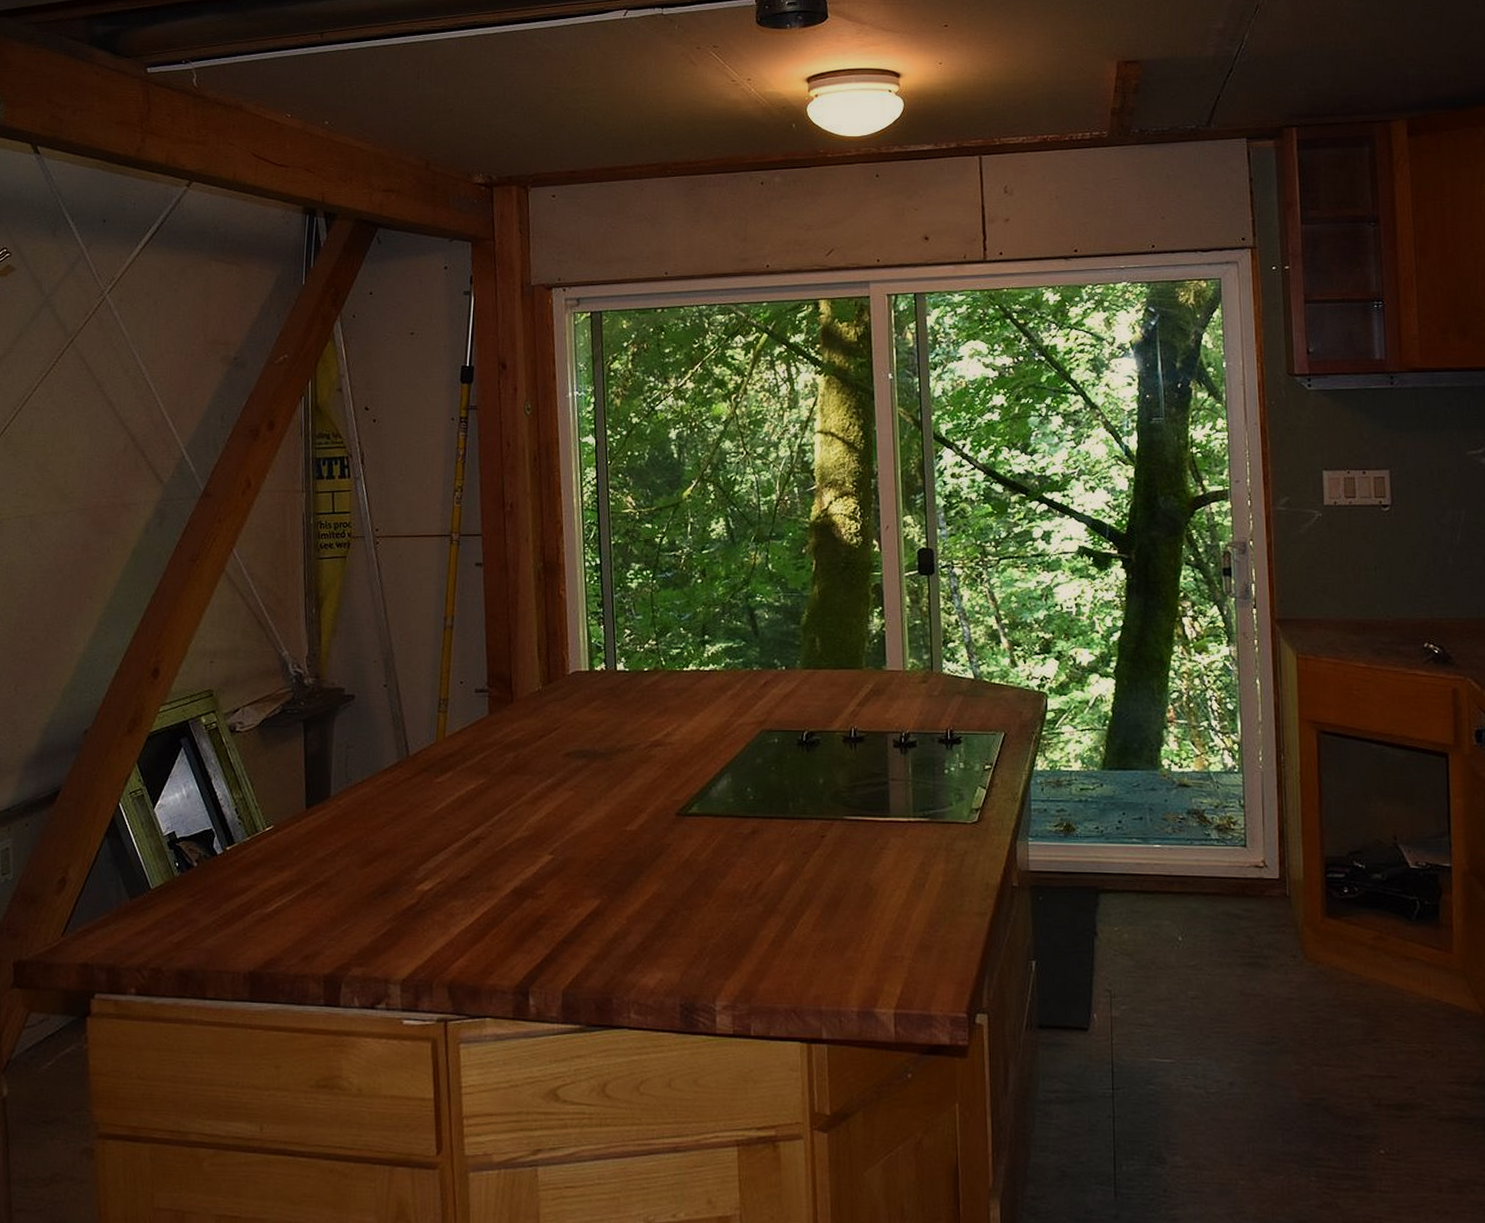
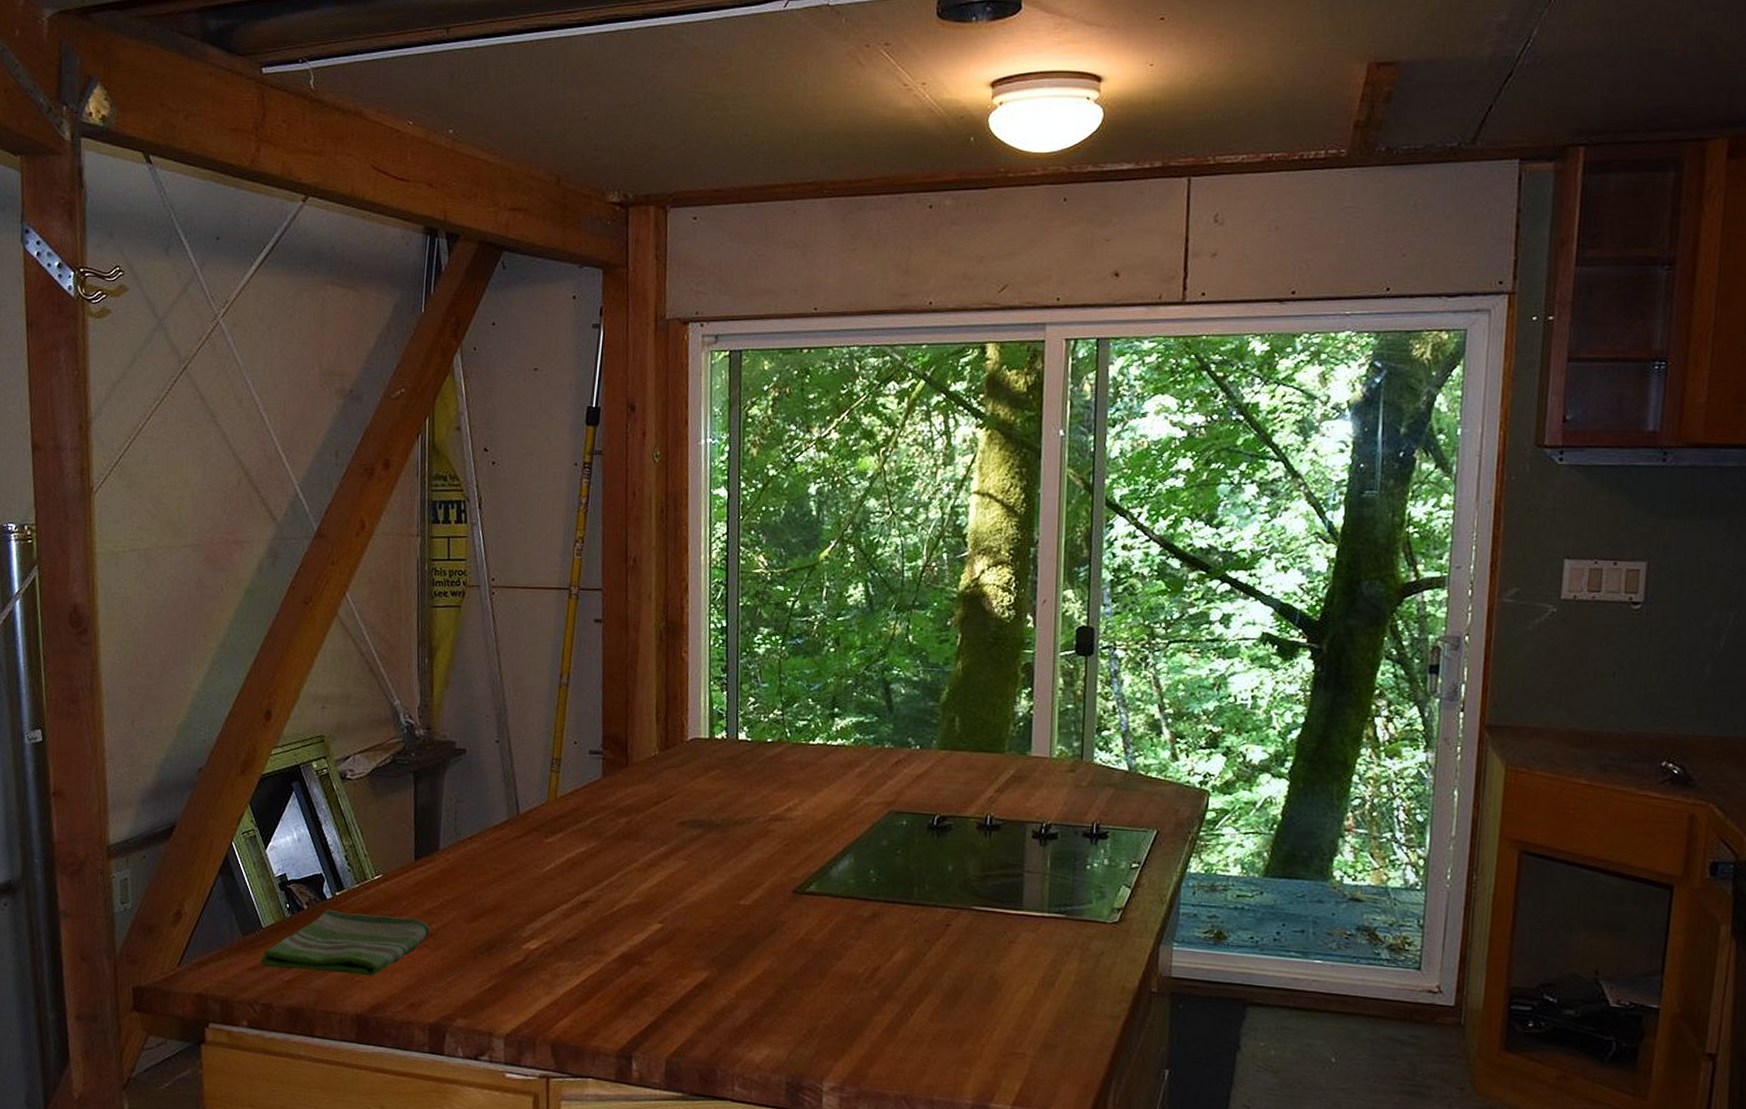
dish towel: none [148,864,323,931] -> present [260,909,431,976]

